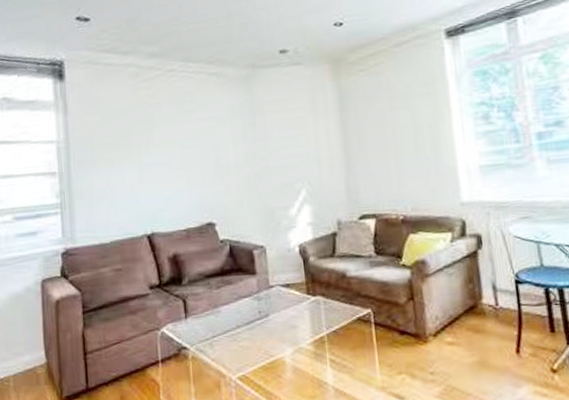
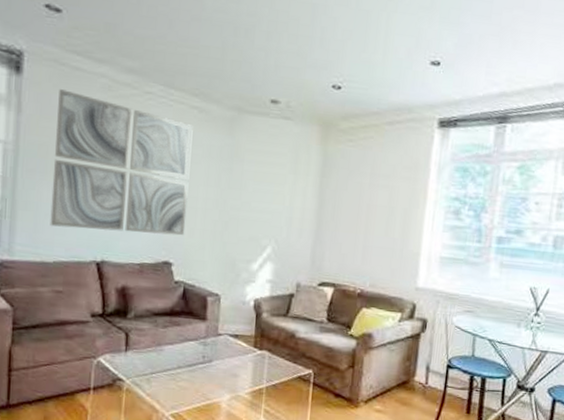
wall art: none [96,85,222,209] -> present [50,89,193,236]

